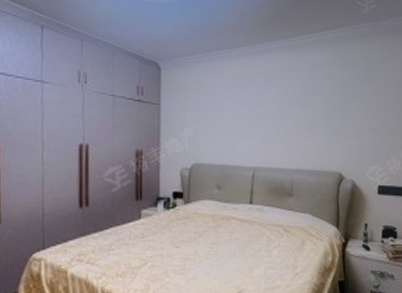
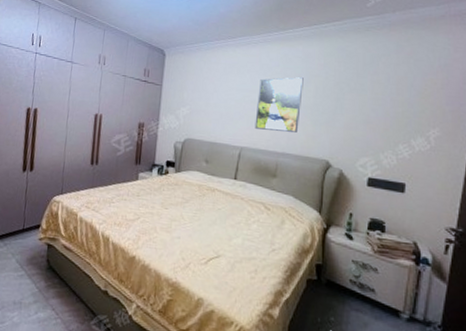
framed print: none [266,88,311,146] -> present [254,77,304,133]

